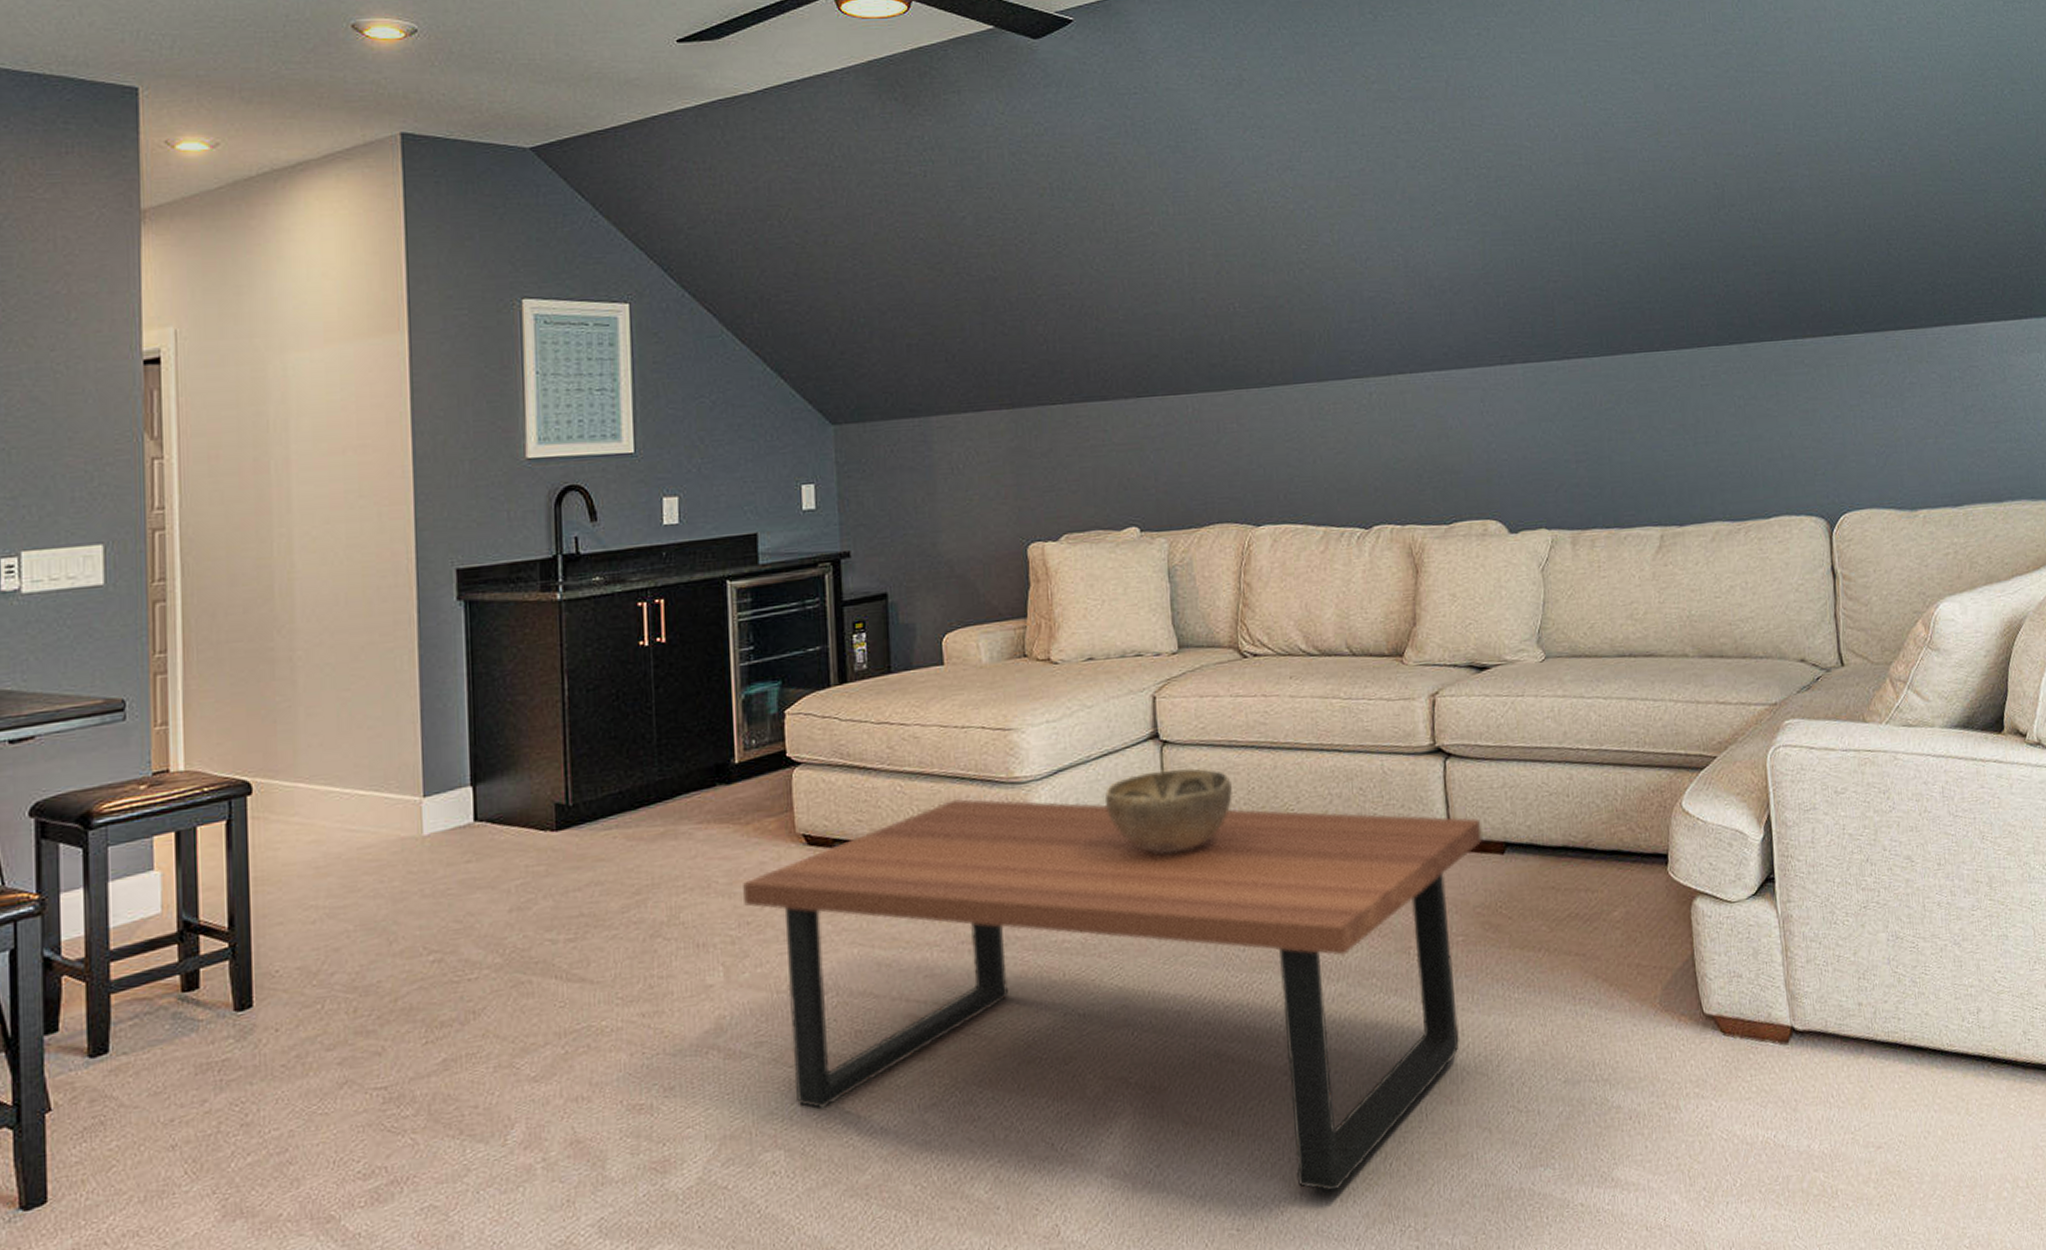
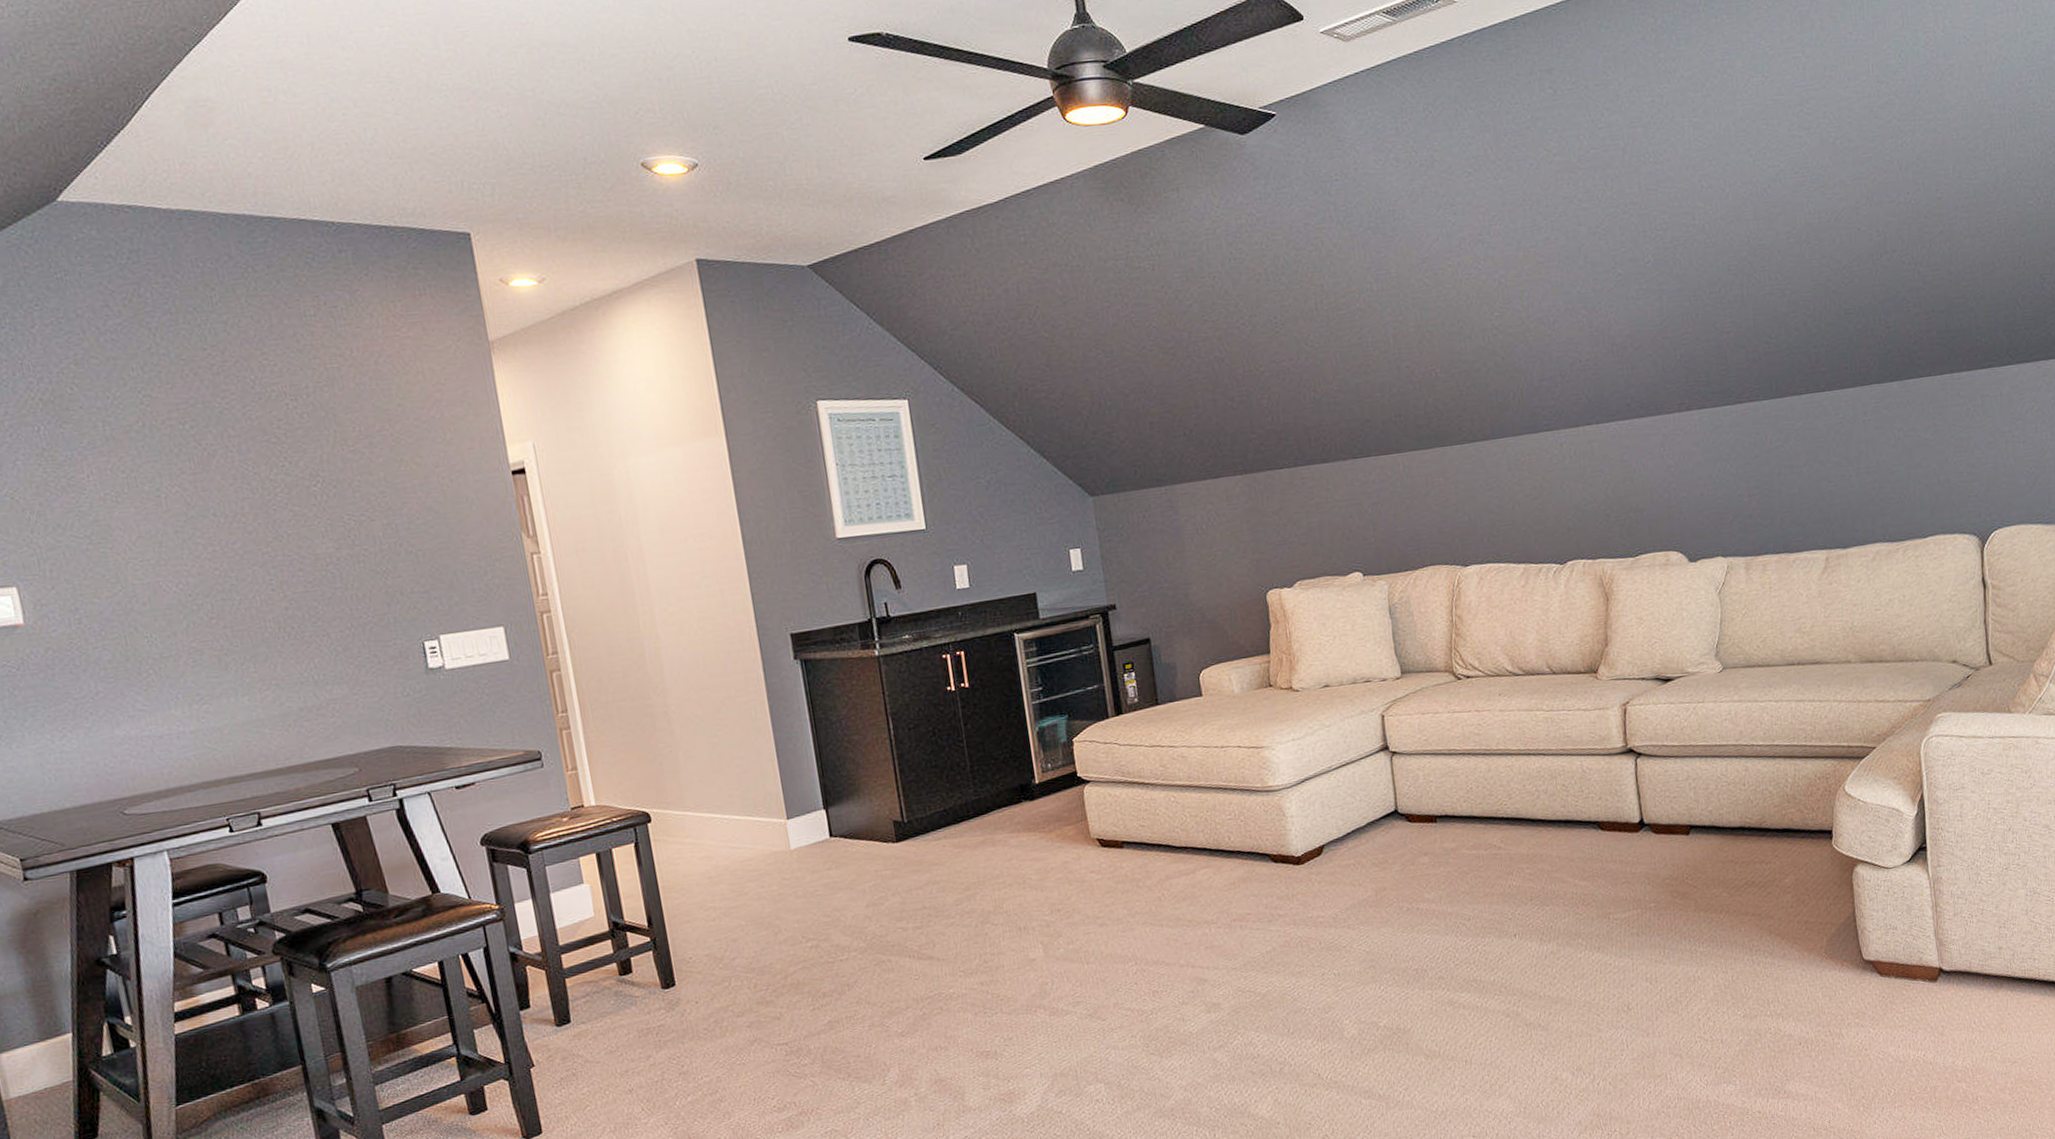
coffee table: present [743,799,1482,1192] -> none [1052,805,1670,1106]
decorative bowl: present [1104,767,1232,855] -> none [1345,773,1454,845]

